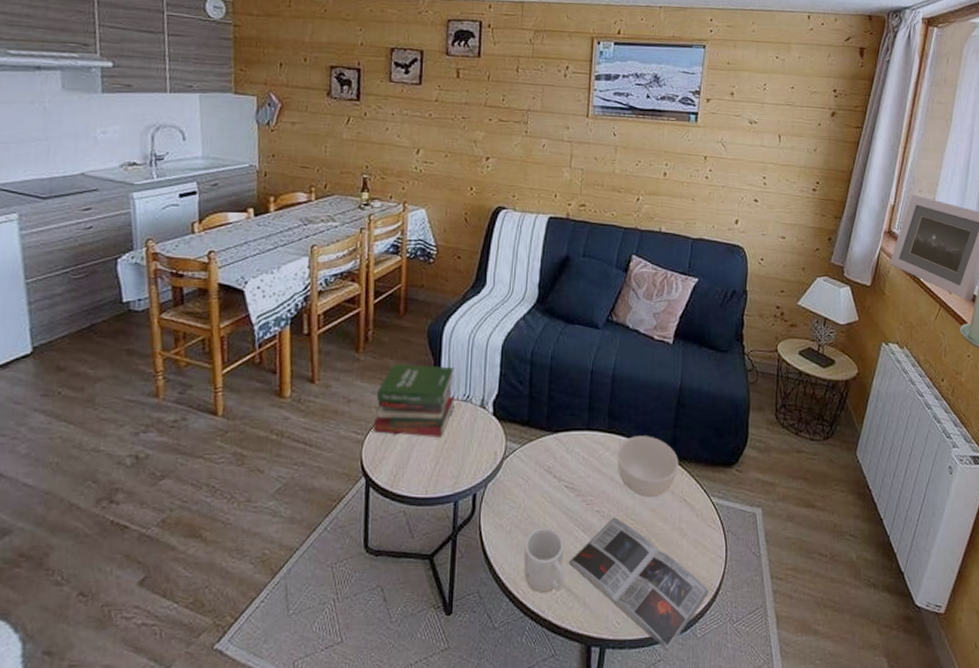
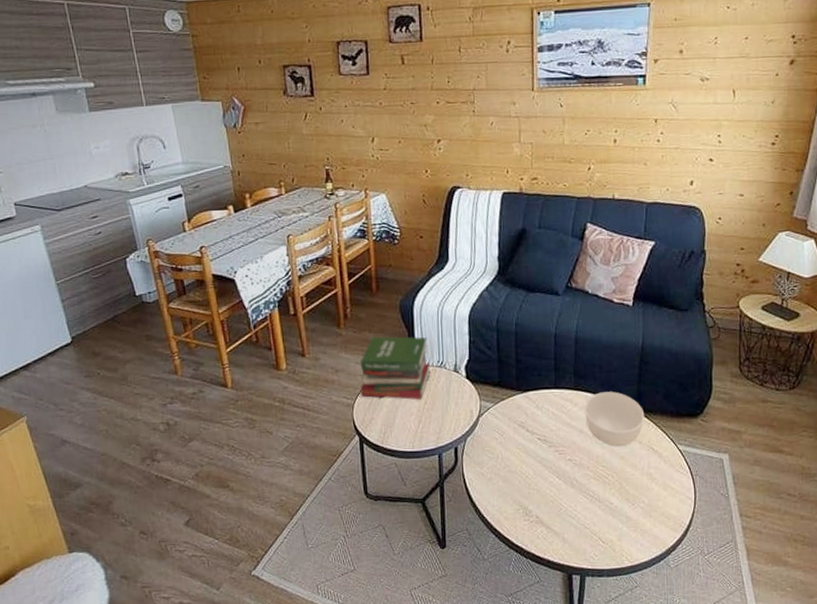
mug: present [523,528,565,592] -> none [505,475,544,530]
magazine: present [568,517,709,652] -> none [546,465,680,580]

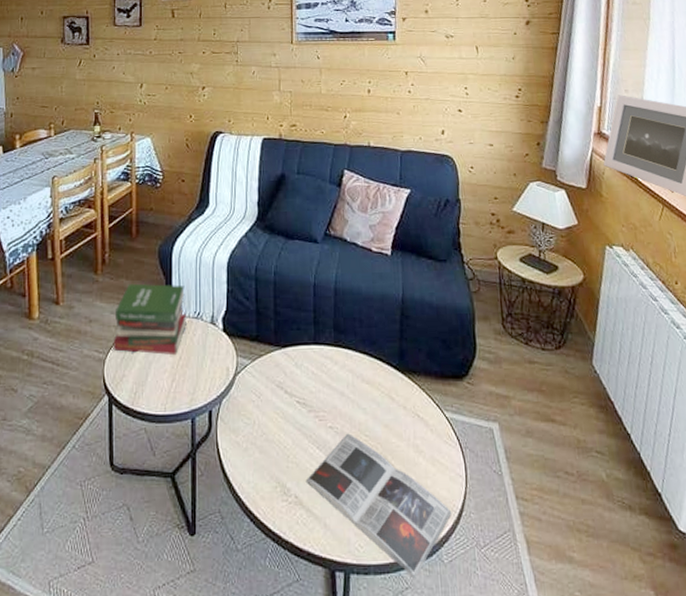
magazine: none [546,465,680,580] -> present [305,433,452,579]
bowl: present [585,392,645,446] -> none [345,349,409,412]

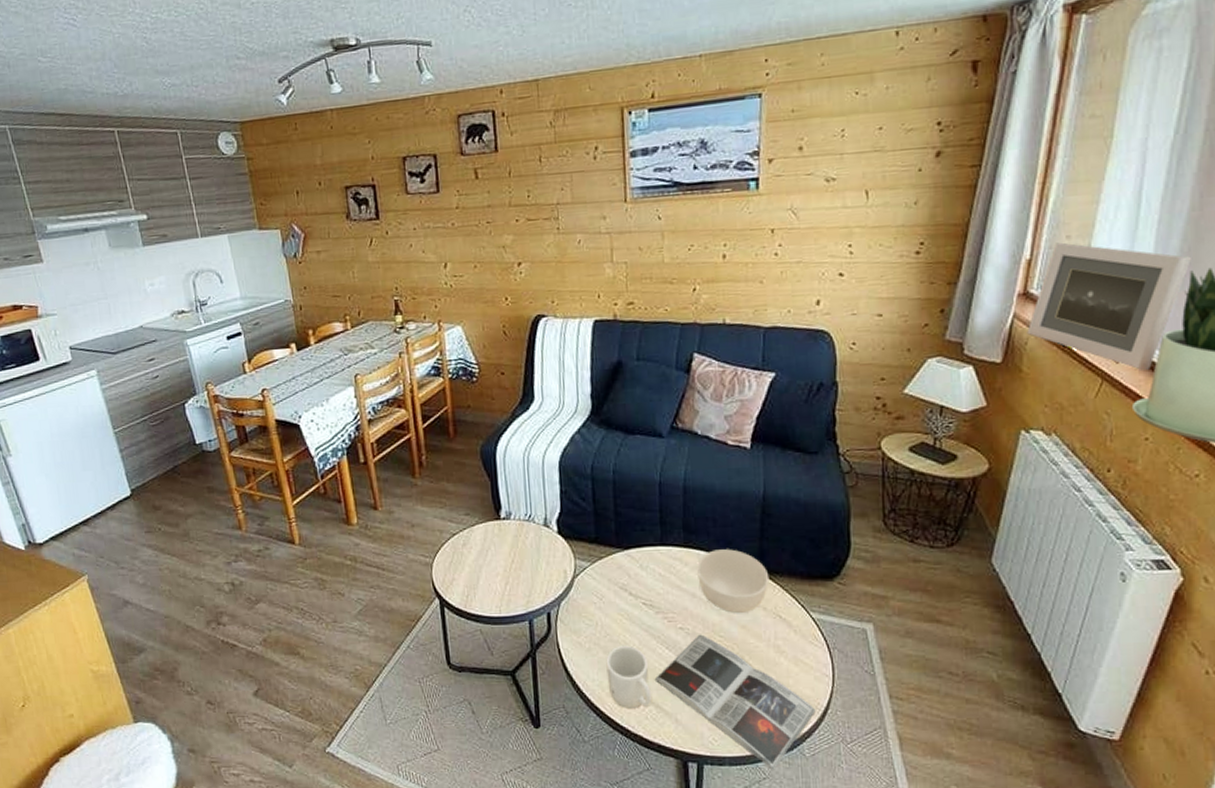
books: present [113,283,186,356] -> none [439,485,517,559]
mug: none [261,445,304,513] -> present [606,645,653,708]
bowl: none [345,349,409,412] -> present [697,549,770,613]

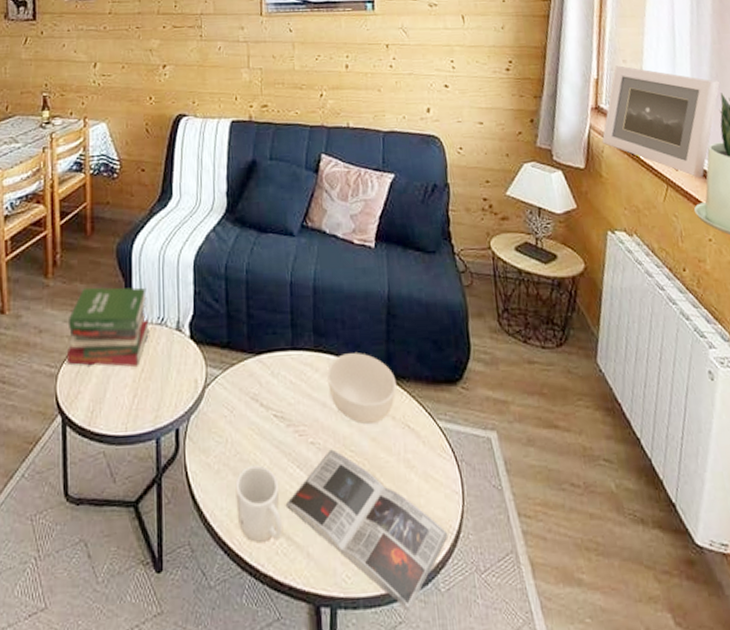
books: none [439,485,517,559] -> present [66,286,149,368]

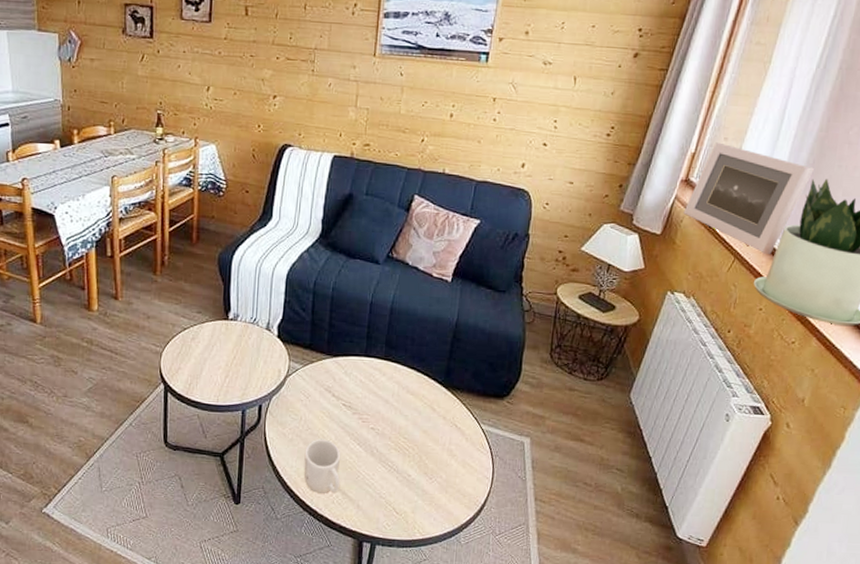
books: present [66,286,149,368] -> none [170,286,243,355]
magazine: present [285,449,448,612] -> none [344,435,474,553]
bowl: present [327,353,397,424] -> none [392,364,452,420]

